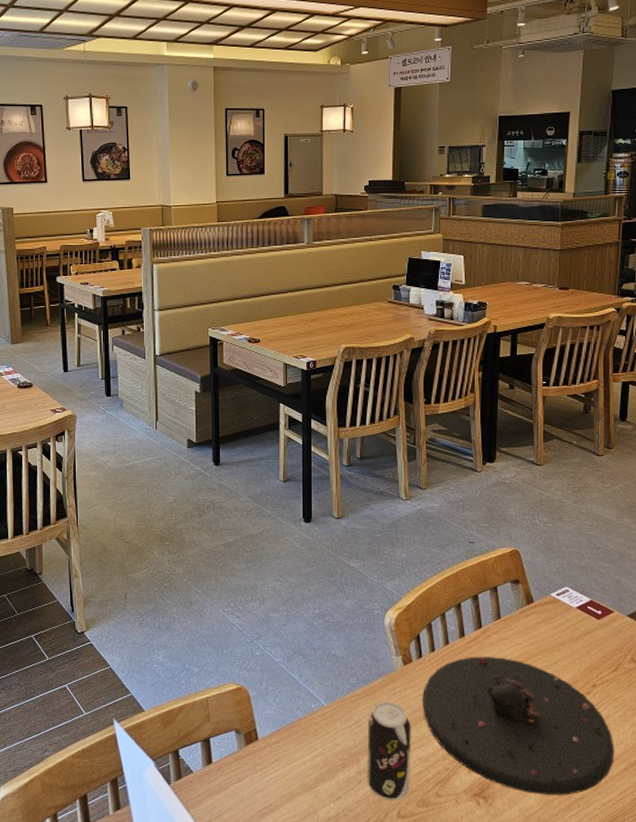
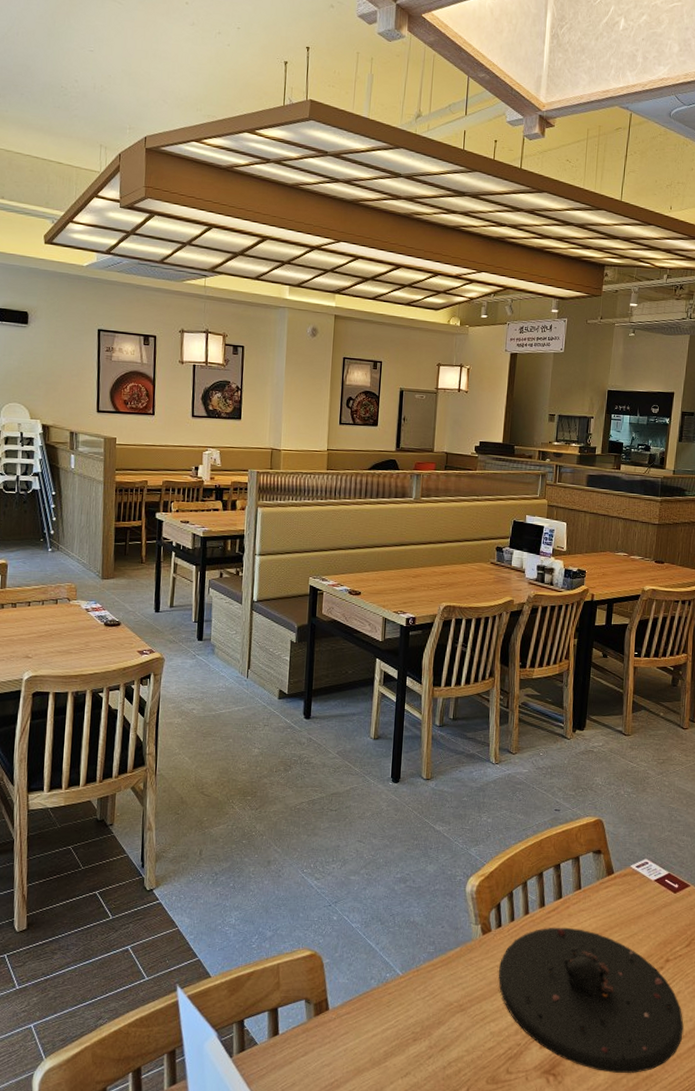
beverage can: present [367,701,411,801] -> none [437,972,486,1077]

